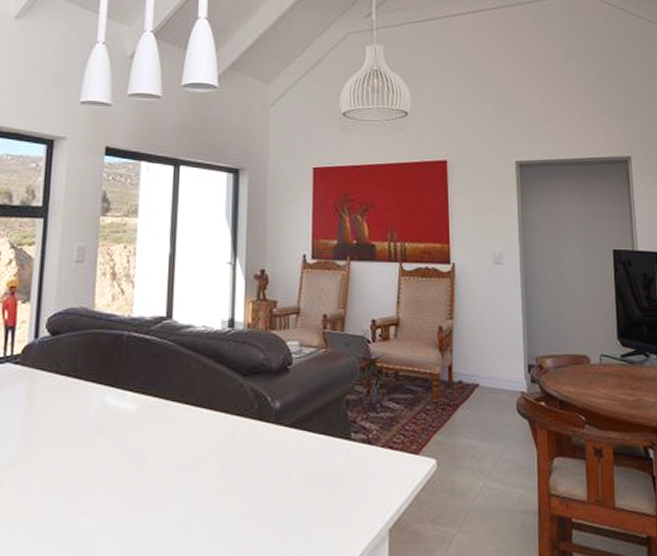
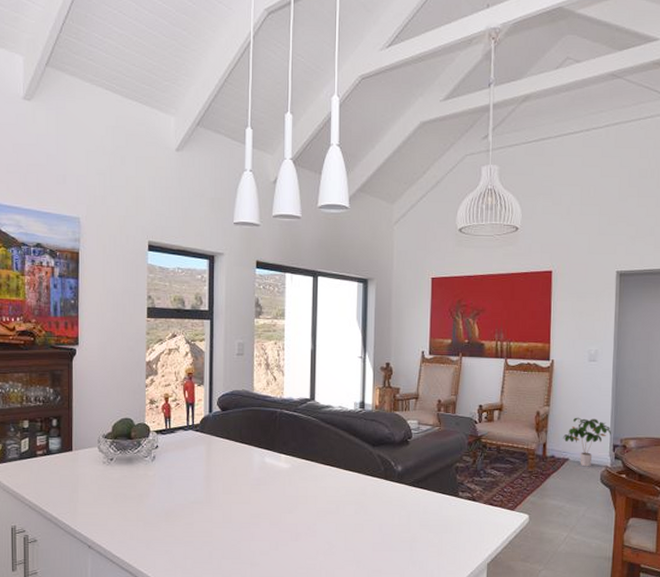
potted plant: none [470,332,524,394] -> present [562,417,611,467]

